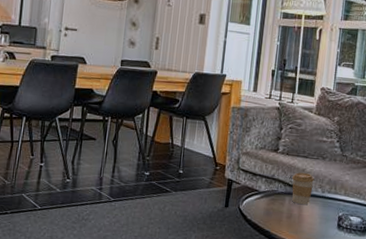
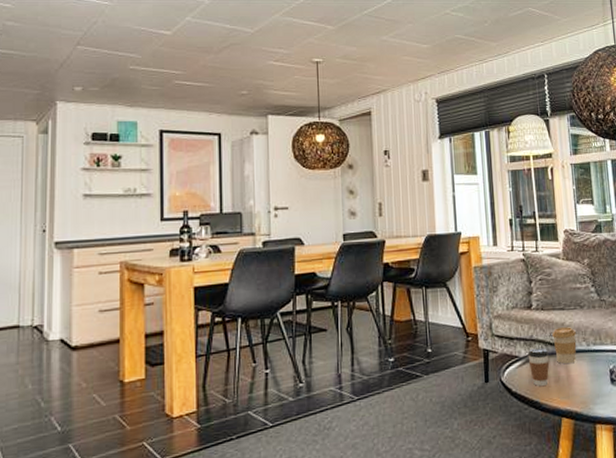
coffee cup: none [266,186,286,219] -> present [528,348,550,386]

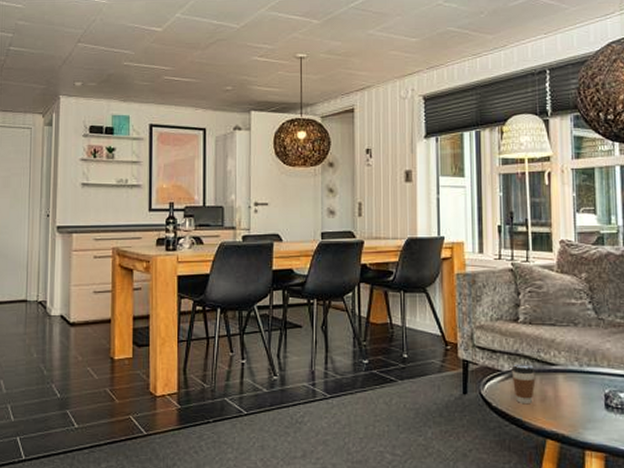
coffee cup: present [552,327,577,364] -> none [540,344,569,384]

